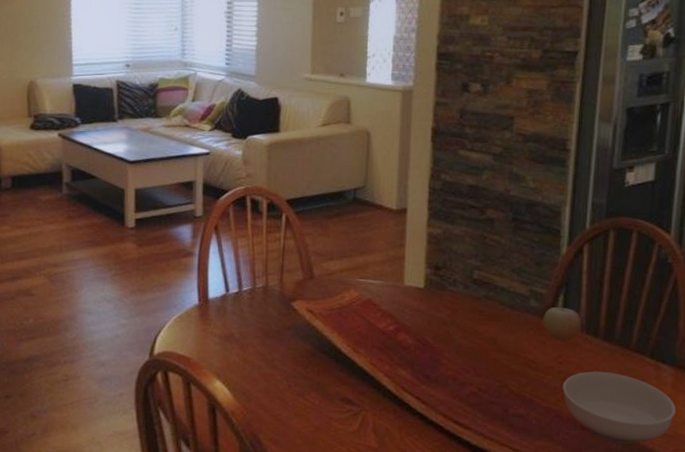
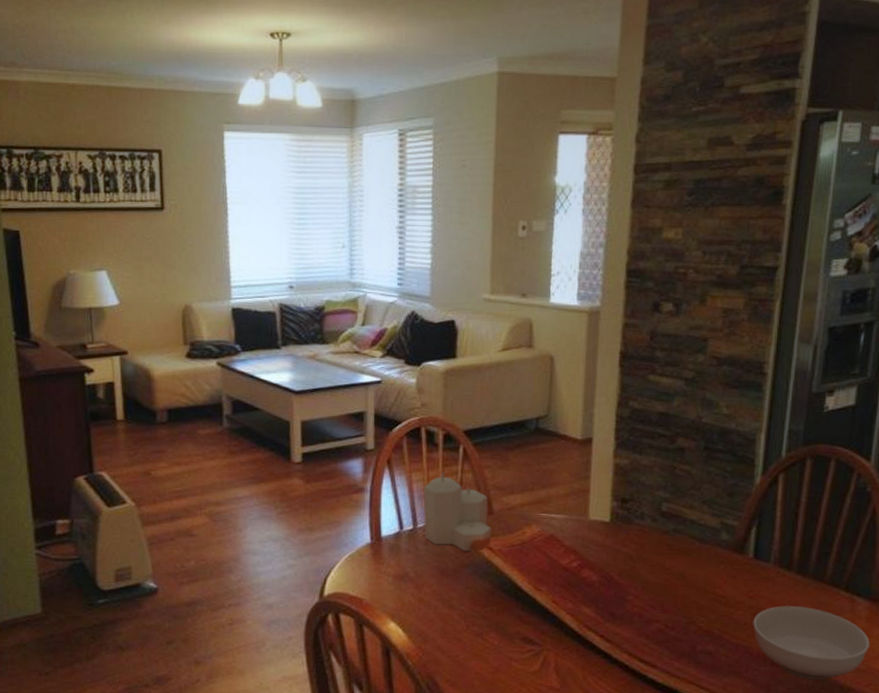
candle: none [248,237,312,314] -> present [423,471,491,552]
fruit: present [543,303,582,340] -> none [734,535,775,574]

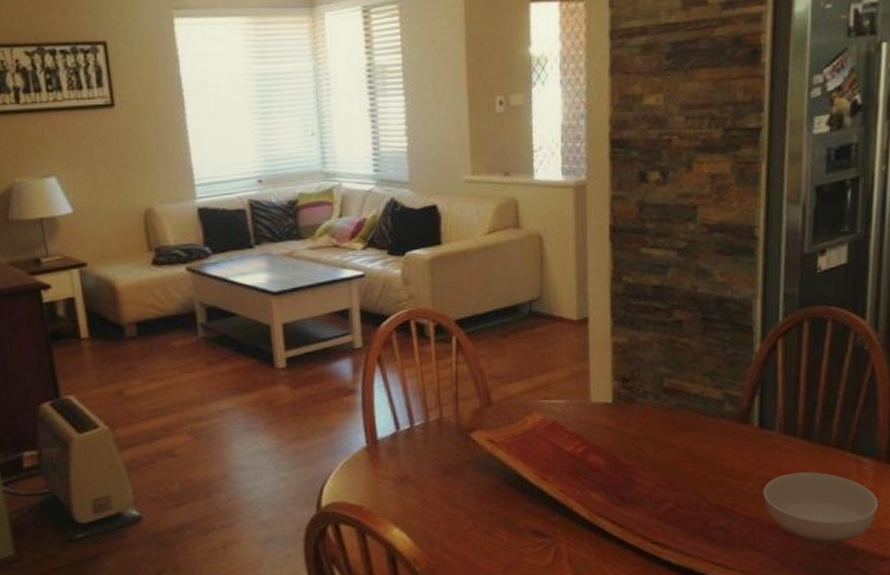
candle: present [423,471,491,552] -> none [418,364,492,446]

